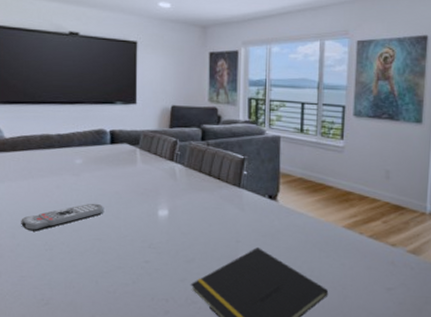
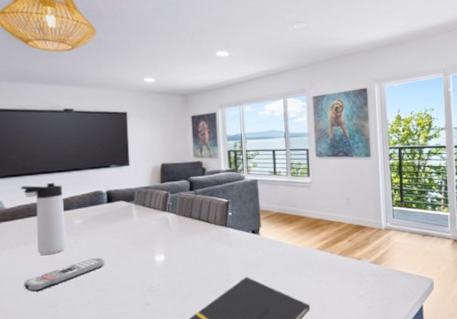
thermos bottle: none [21,114,65,194] -> present [21,182,66,256]

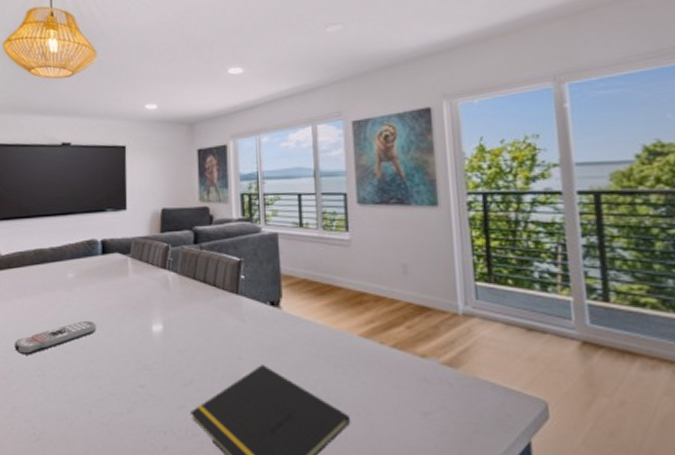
thermos bottle: present [21,182,66,256] -> none [17,227,58,313]

